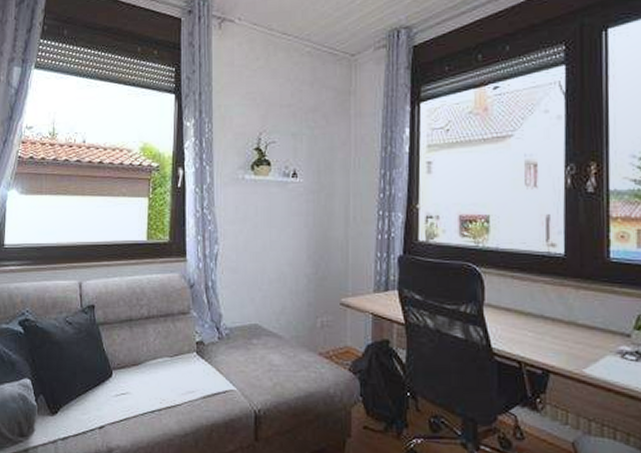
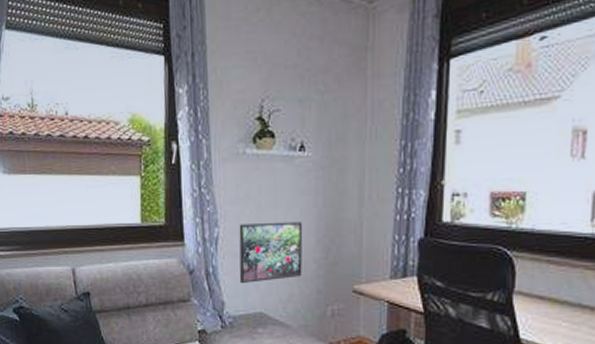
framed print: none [236,240,295,297] -> present [239,222,303,284]

